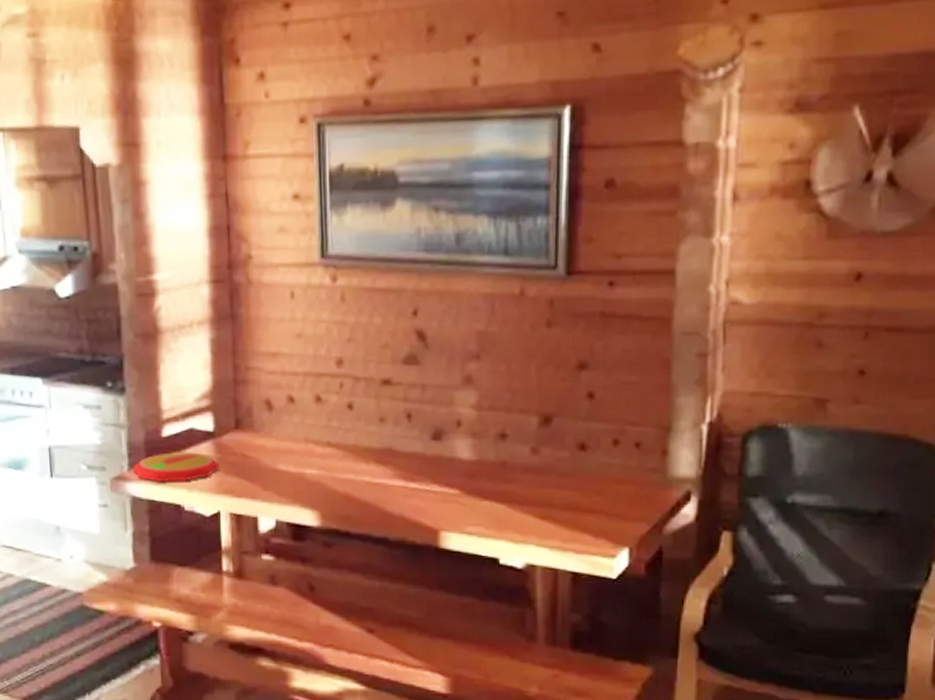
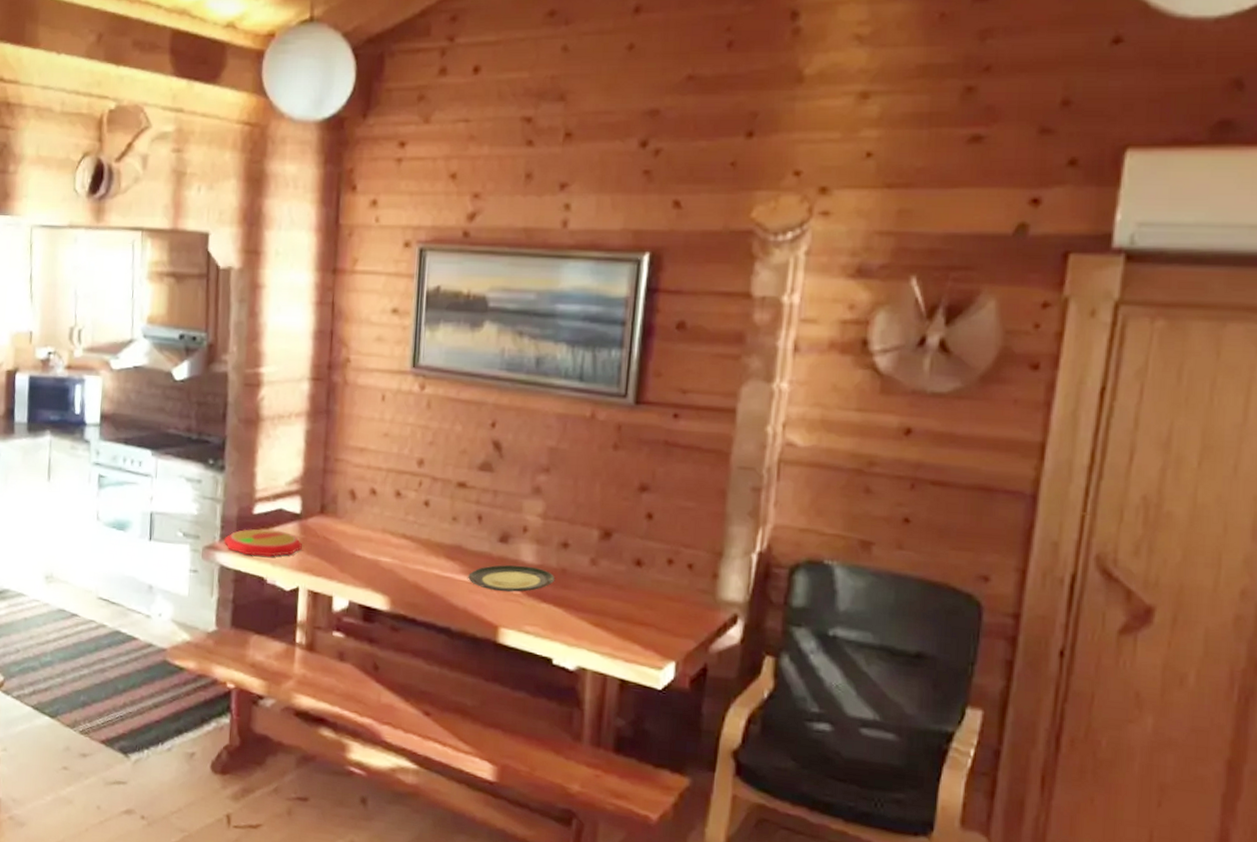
plate: none [402,462,495,492] -> present [468,564,555,592]

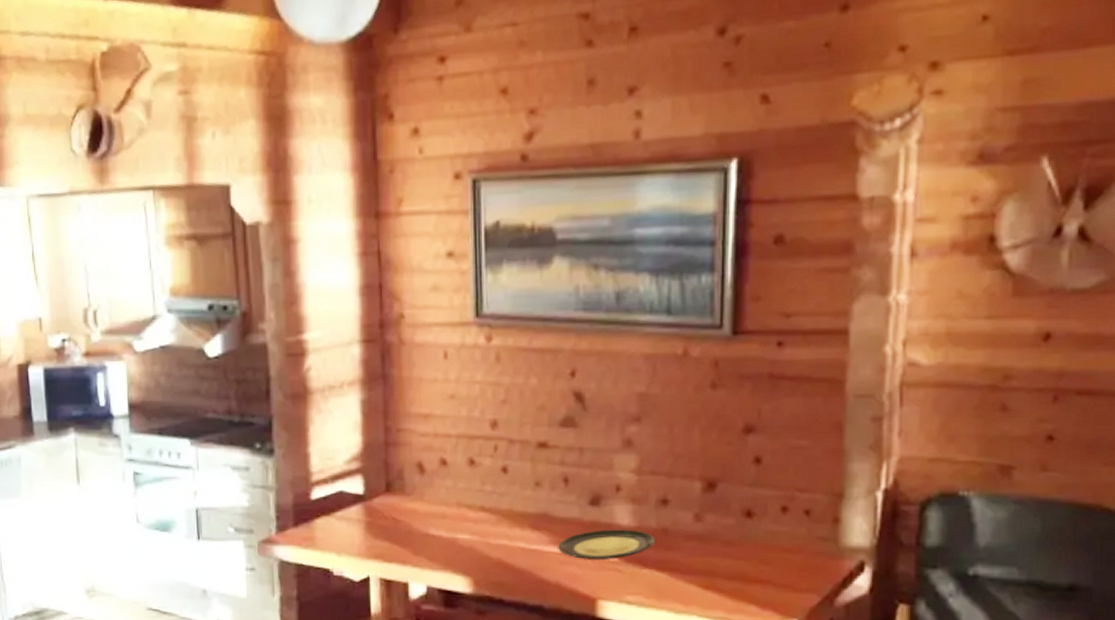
plate: present [224,528,302,557] -> none [281,515,369,547]

